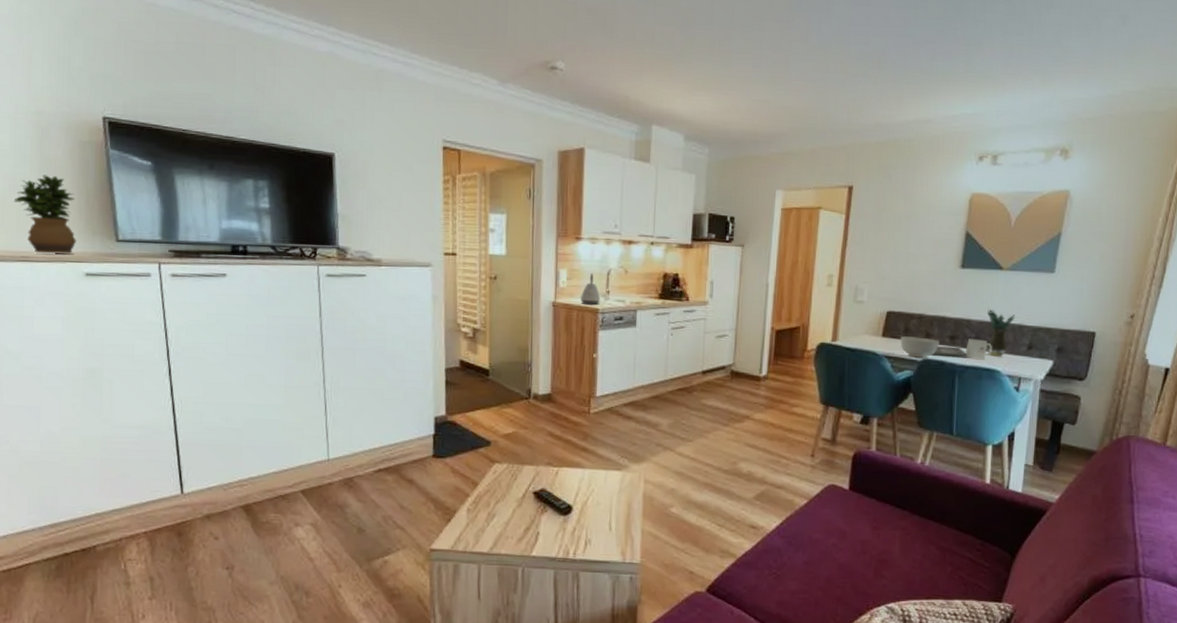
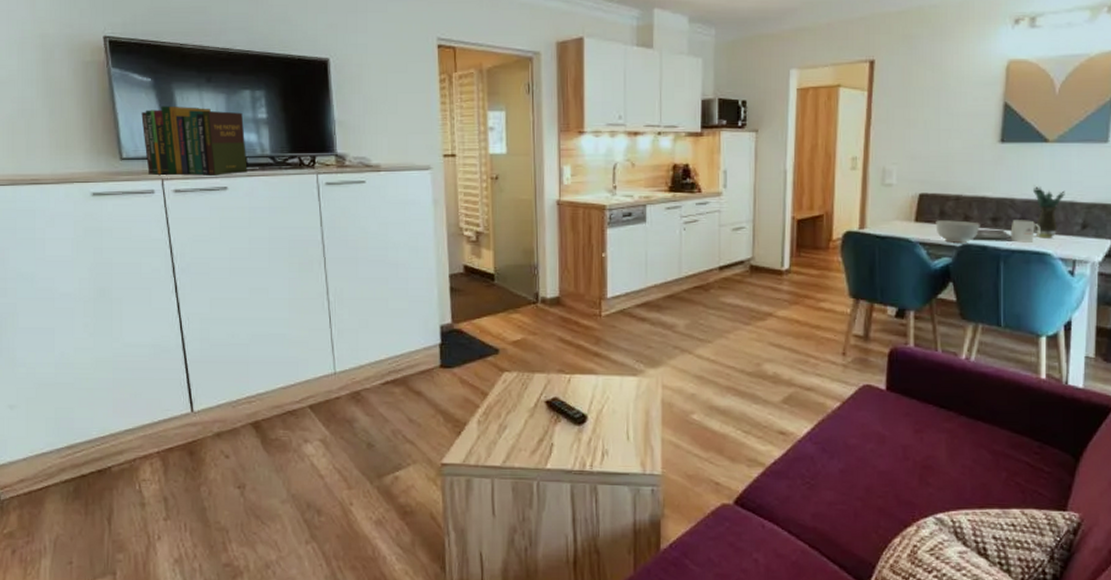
potted plant: present [13,175,77,255] -> none [22,97,83,176]
books: none [140,190,248,262] -> present [141,106,248,176]
kettle: present [581,272,601,306] -> none [586,167,607,202]

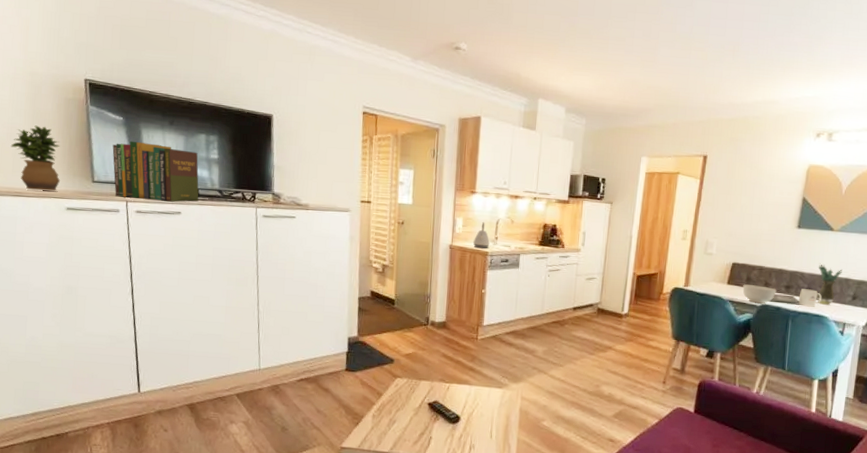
potted plant: none [22,97,83,176] -> present [10,125,61,192]
kettle: none [586,167,607,202] -> present [473,221,490,249]

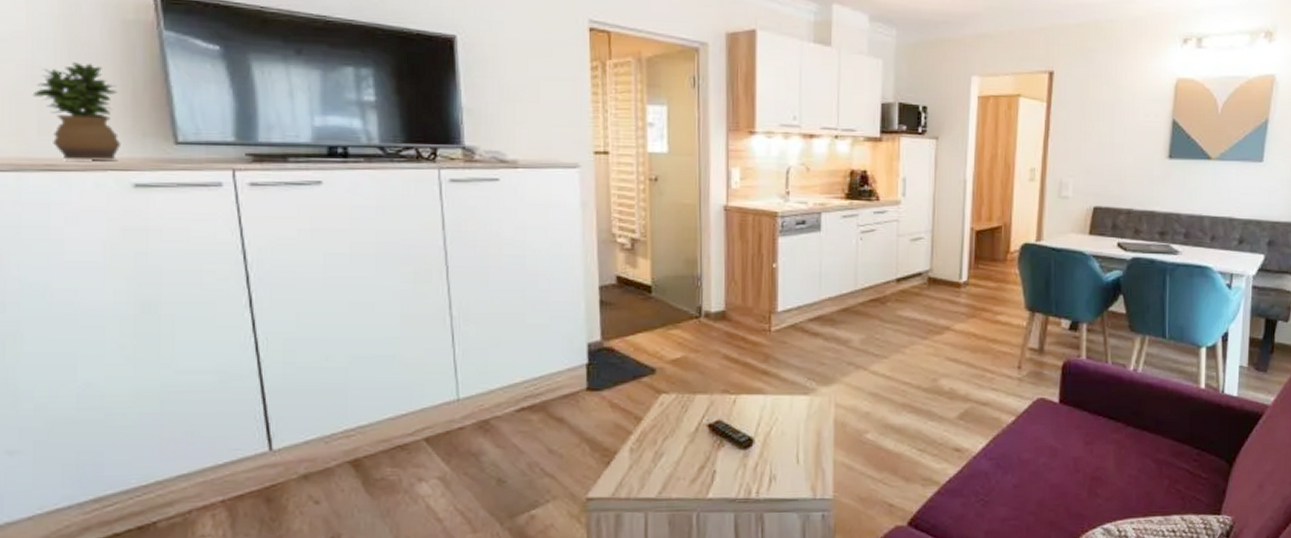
books: present [112,141,199,202] -> none [205,80,349,167]
kettle: present [473,221,490,249] -> none [757,171,779,209]
bowl: present [742,284,777,303] -> none [1108,233,1149,256]
mug: present [798,289,822,307] -> none [1176,234,1203,256]
vase: present [816,263,842,305] -> none [1197,201,1225,253]

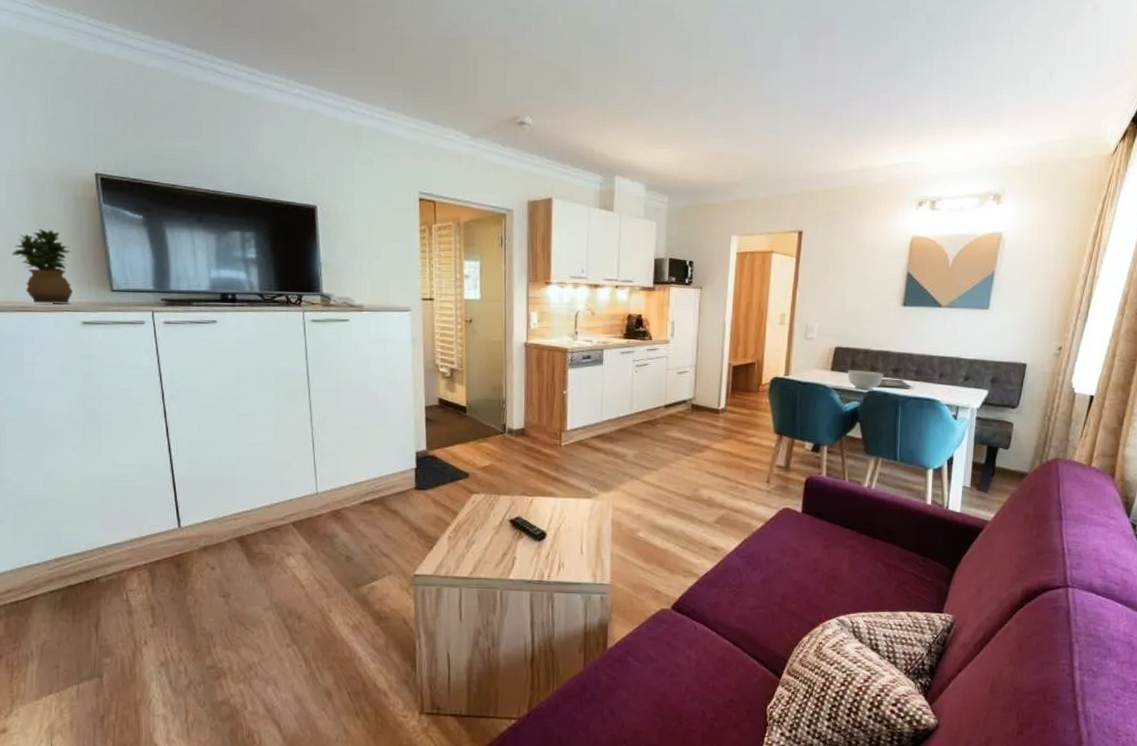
bowl: none [1108,233,1149,256] -> present [847,370,884,390]

